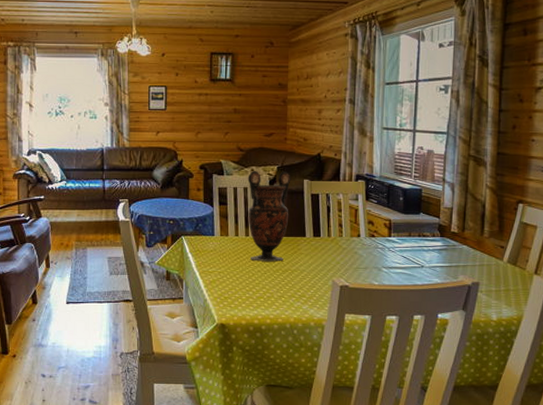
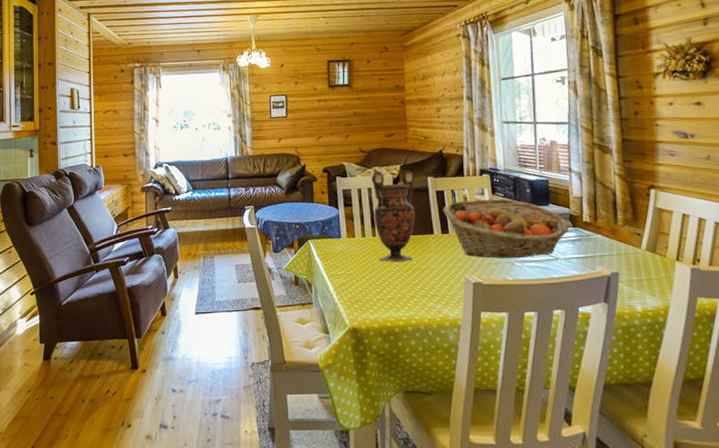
fruit basket: none [317,205,438,265] -> present [443,198,570,259]

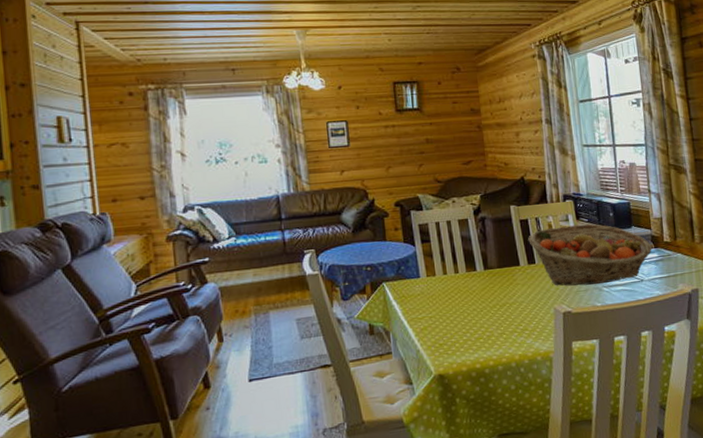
vase: present [371,170,415,262] -> none [449,199,500,299]

